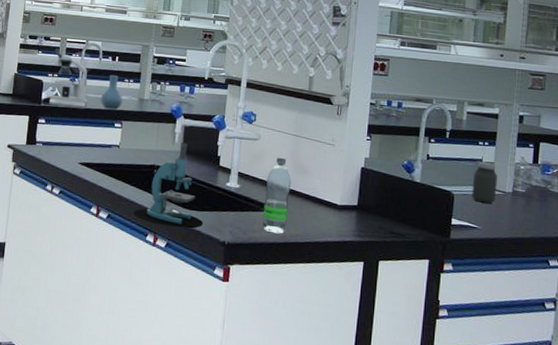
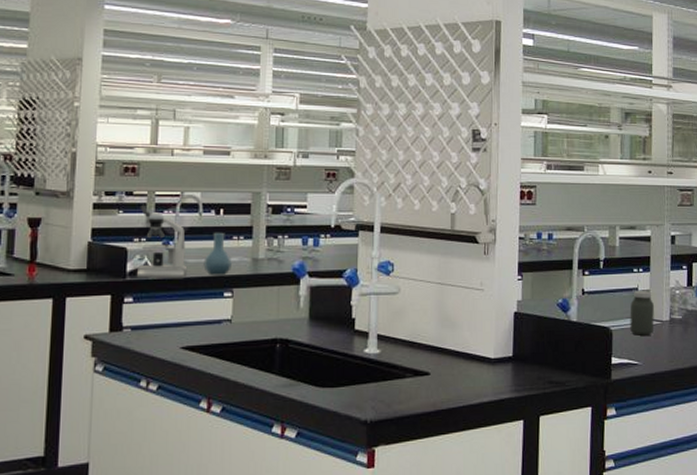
microscope: present [133,143,203,228] -> none [254,307,339,412]
bottle: present [262,157,291,234] -> none [408,311,439,402]

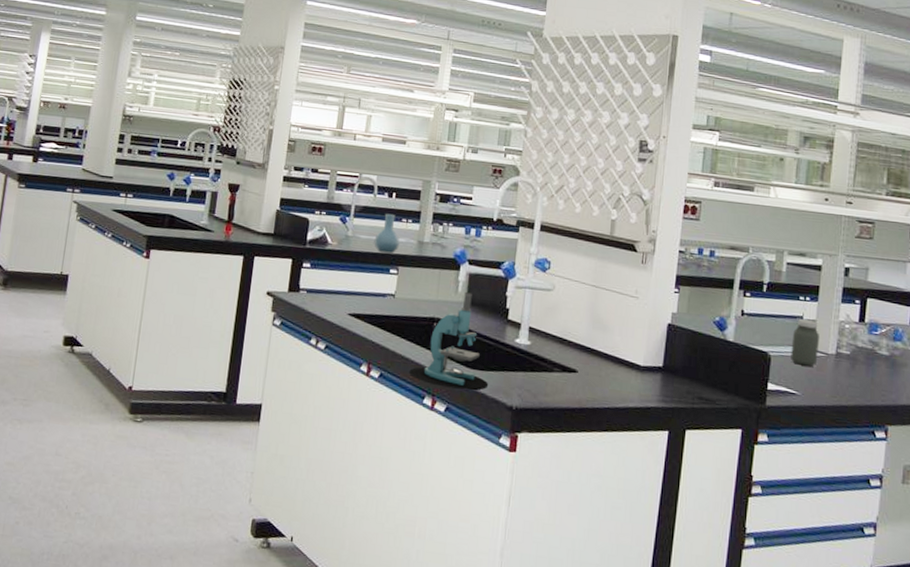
microscope: present [136,204,188,279] -> none [314,181,360,253]
microscope: none [254,307,339,412] -> present [409,292,488,390]

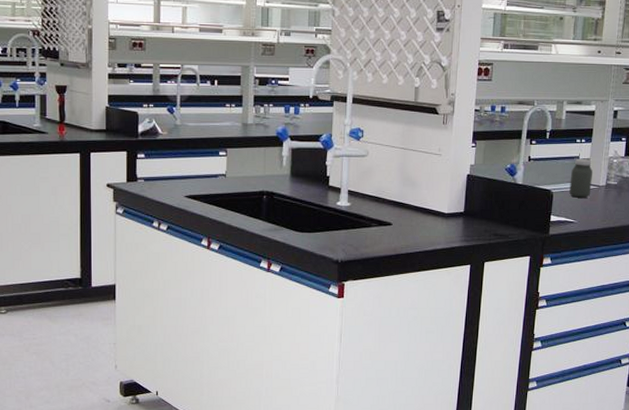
flask: present [374,213,400,254] -> none [202,100,225,138]
microscope: present [409,292,488,390] -> none [245,166,315,251]

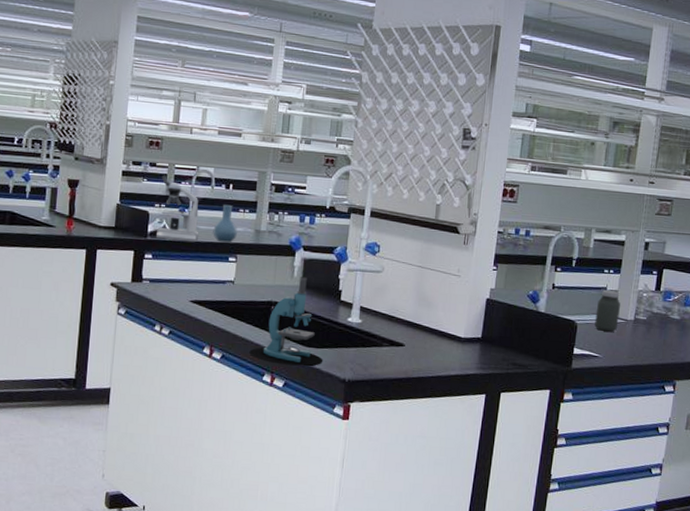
microscope: none [146,75,189,140] -> present [155,175,199,243]
flask: none [202,100,225,138] -> present [213,204,237,243]
microscope: none [245,166,315,251] -> present [249,277,322,367]

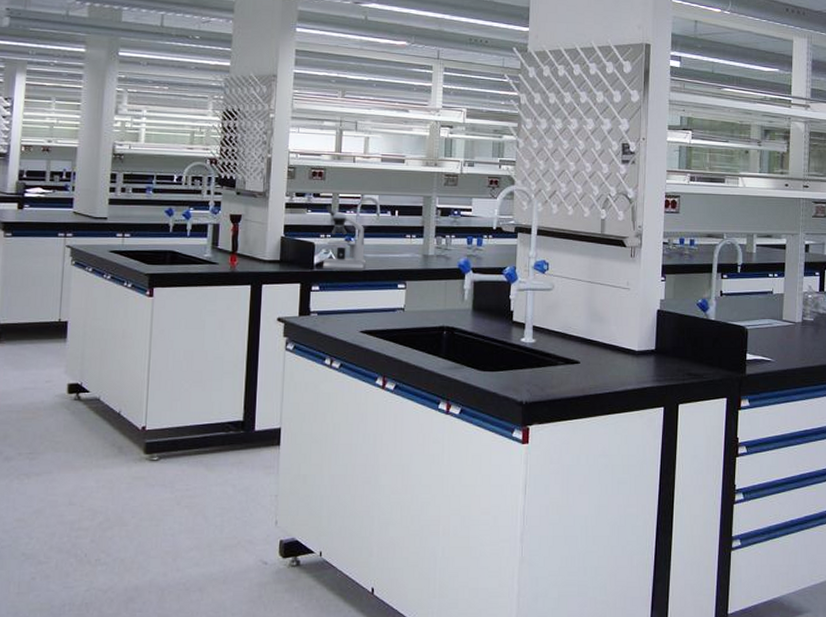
flask: present [213,204,237,243] -> none [380,231,405,270]
microscope: present [249,277,322,367] -> none [423,299,498,391]
jar: present [594,290,620,332] -> none [764,294,787,335]

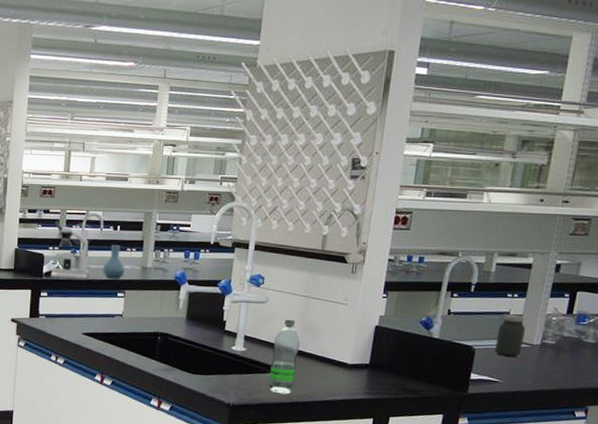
flask: none [380,231,405,270] -> present [102,244,125,280]
bottle: none [560,306,588,387] -> present [268,319,300,394]
jar: none [764,294,787,335] -> present [495,315,525,357]

